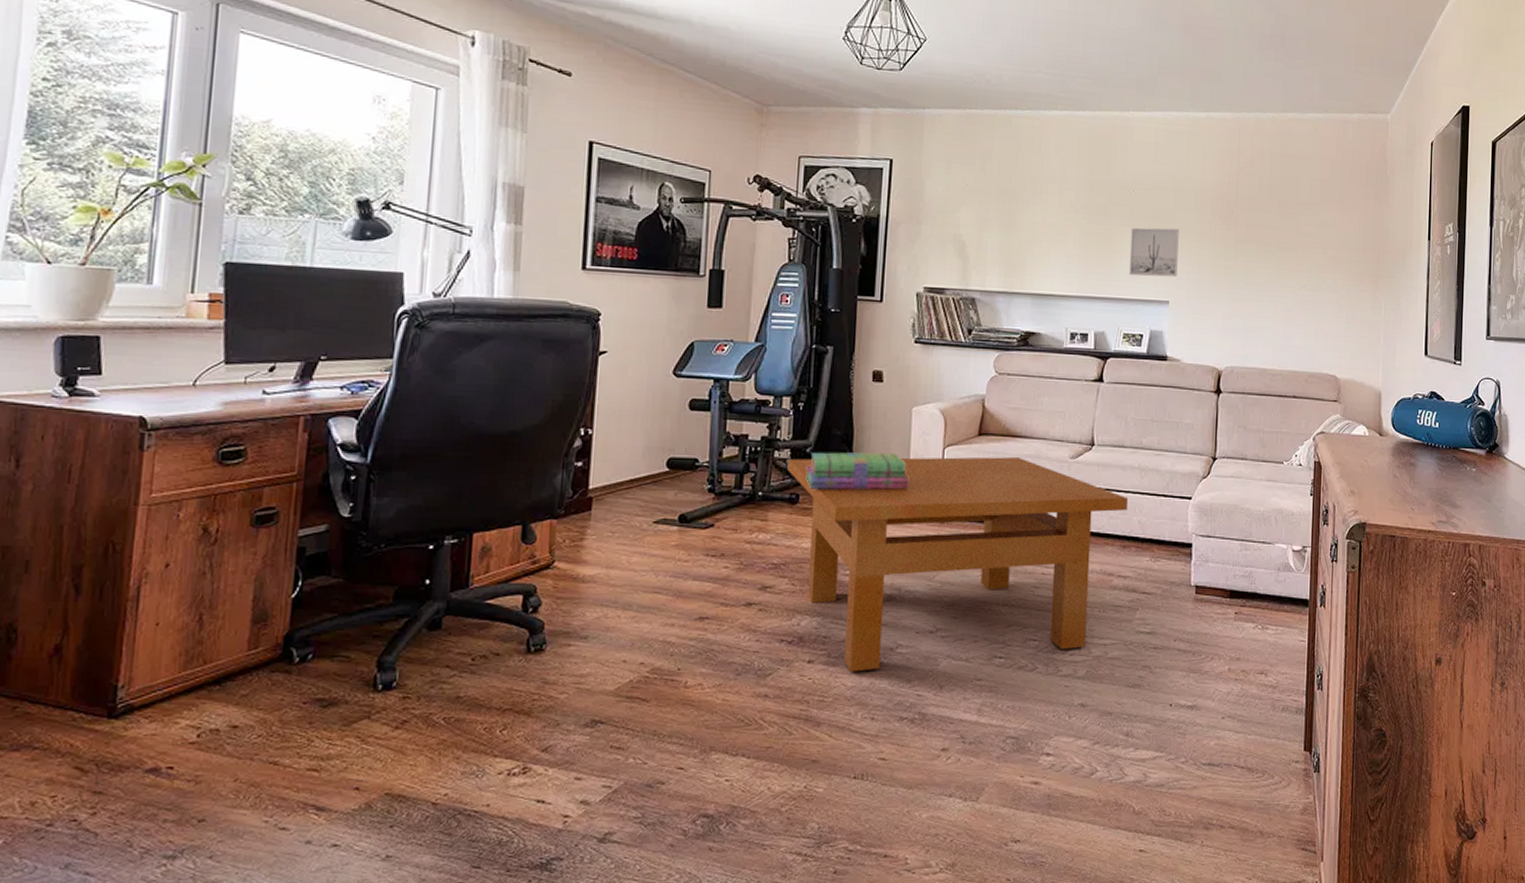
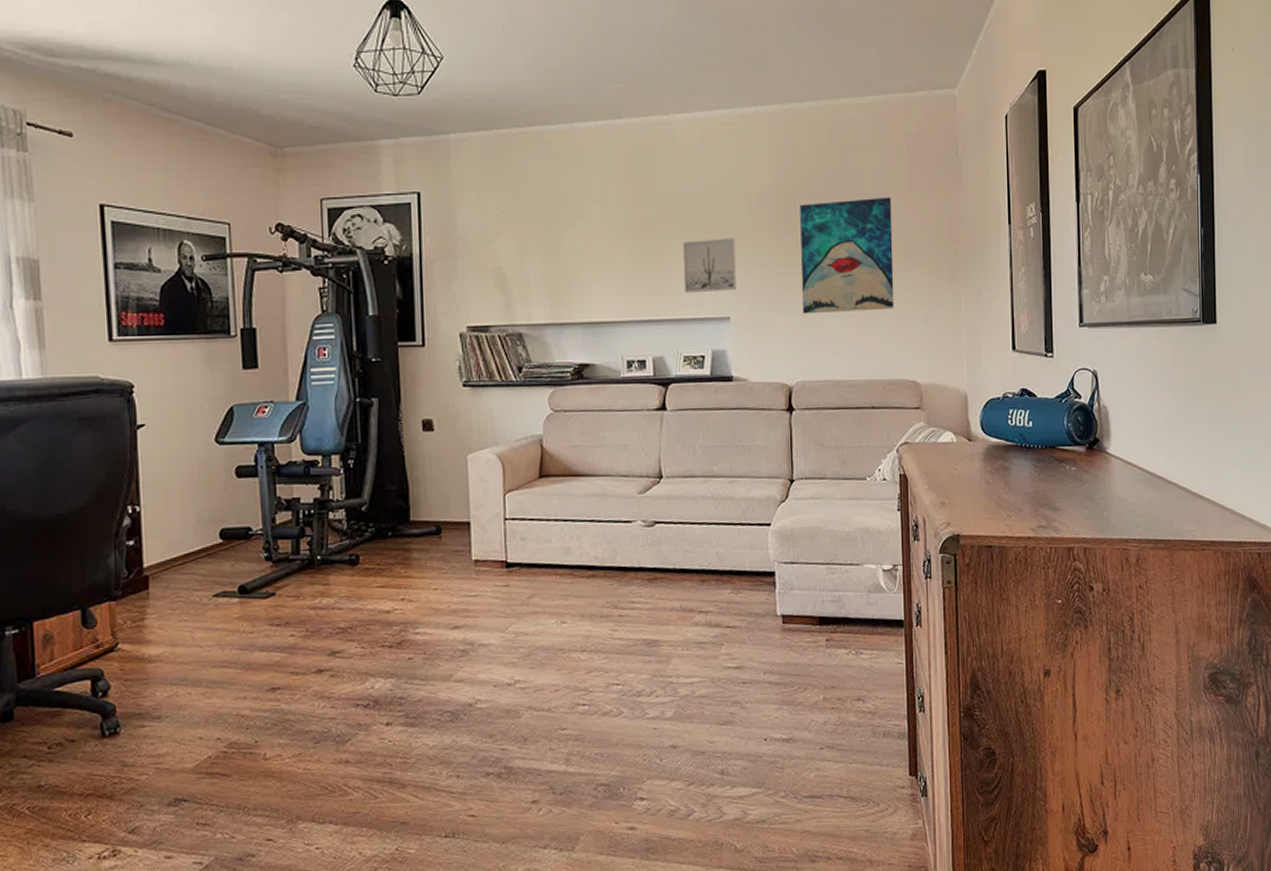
table: present [787,457,1128,672] -> none [343,497,703,731]
stack of books: present [805,452,909,490] -> none [363,505,472,549]
wall art: none [1236,204,1324,308] -> present [800,196,895,314]

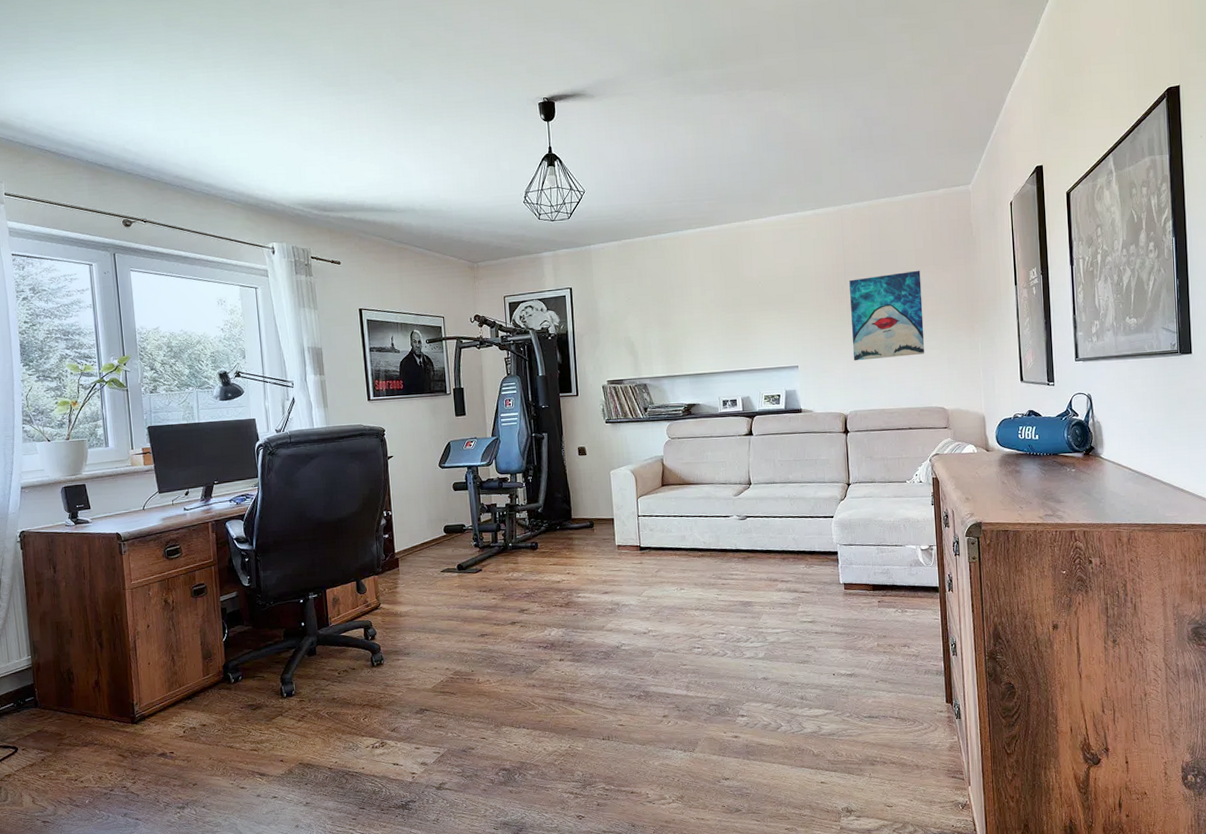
wall art: present [682,238,736,294] -> none [761,307,803,350]

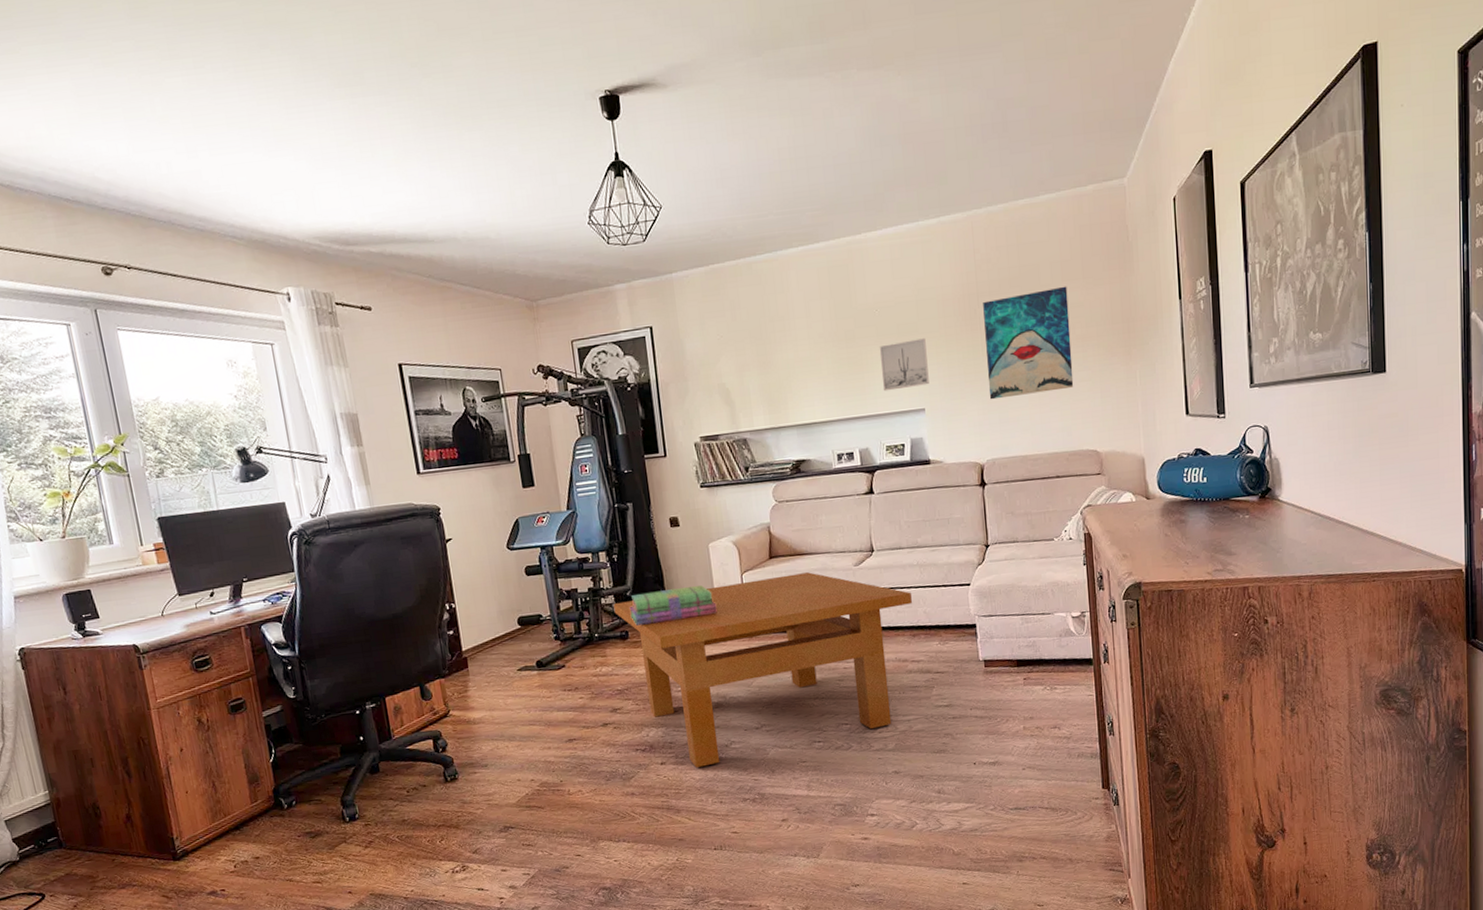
table: none [526,499,783,665] -> present [613,572,912,768]
stack of books: none [540,506,615,538] -> present [629,585,717,626]
wall art: none [761,307,803,350] -> present [879,338,929,392]

